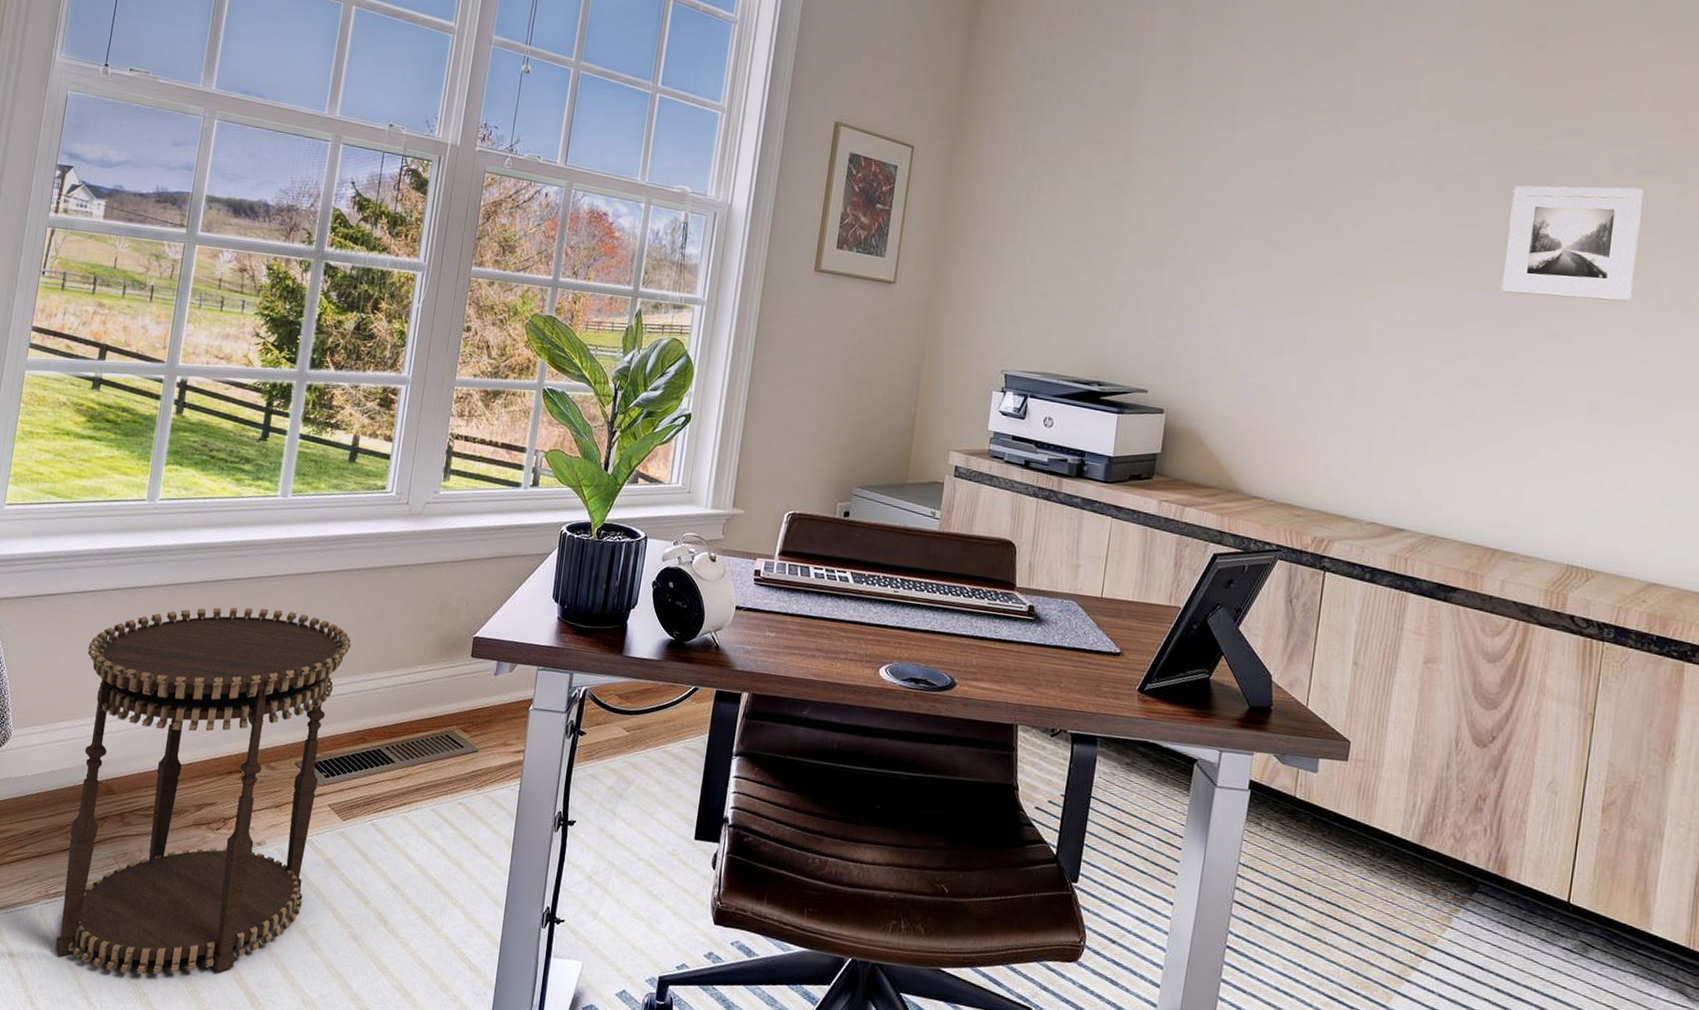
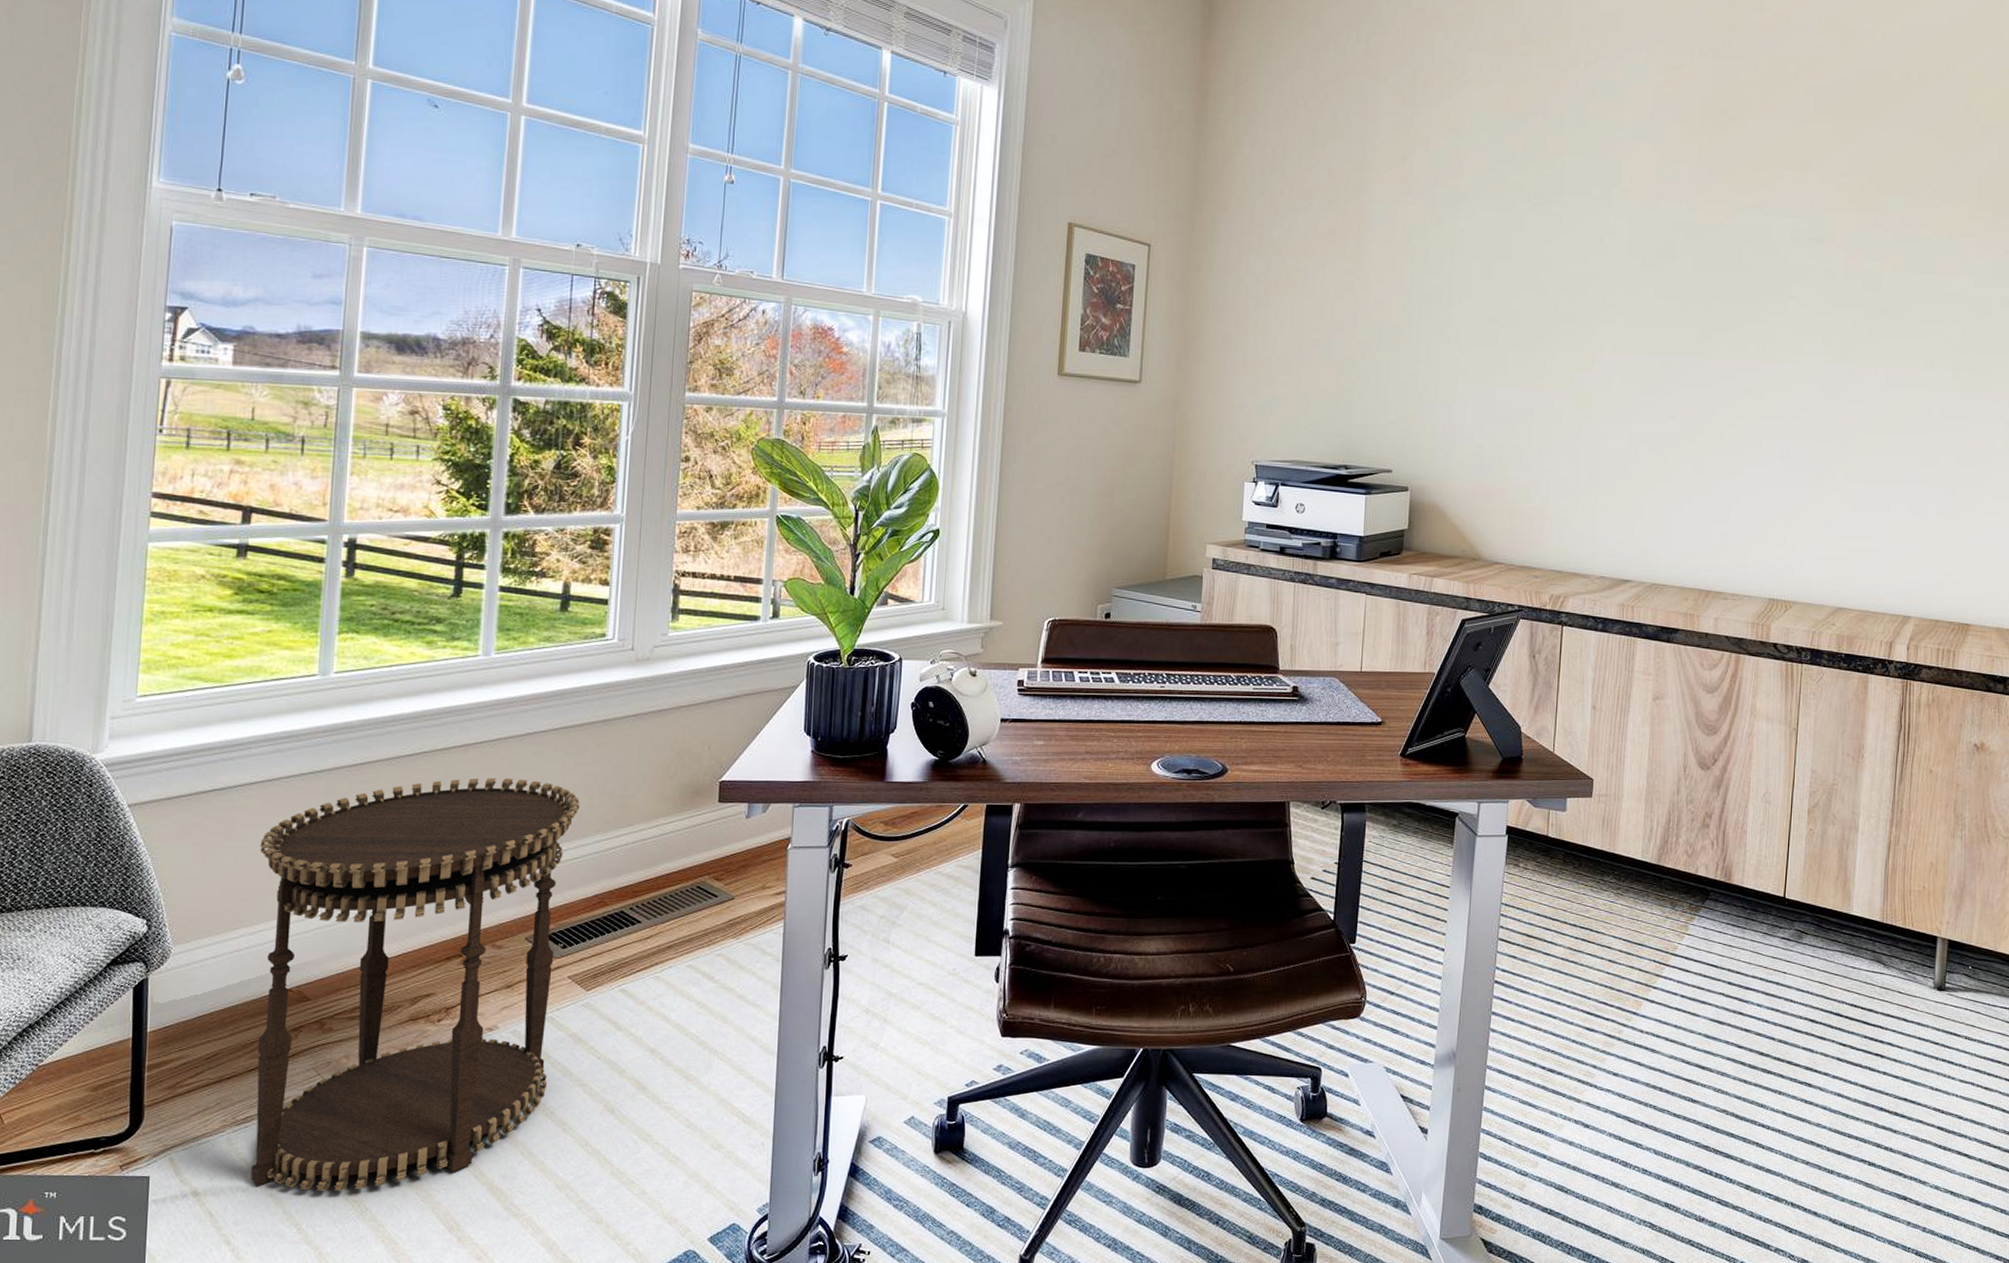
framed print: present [1501,185,1643,302] -> none [1701,255,1816,359]

